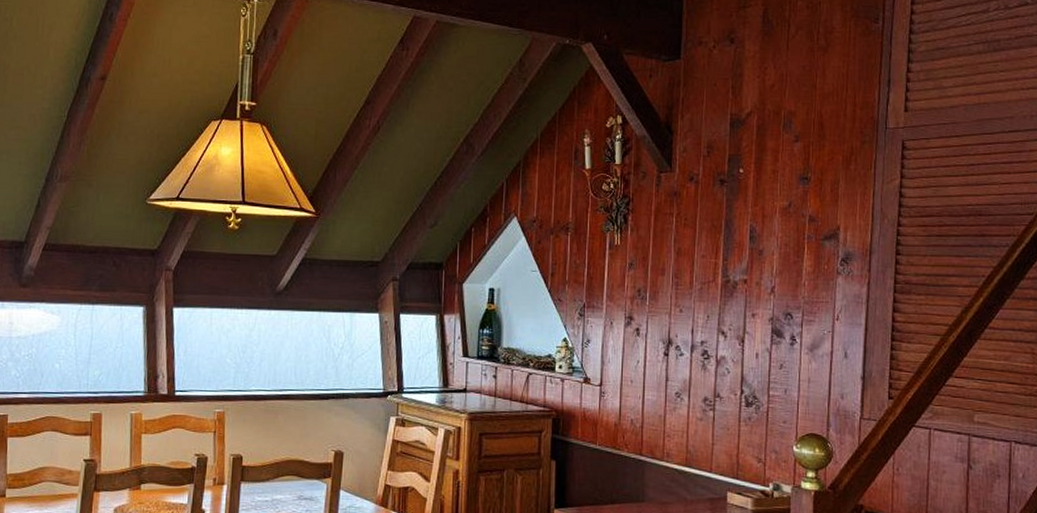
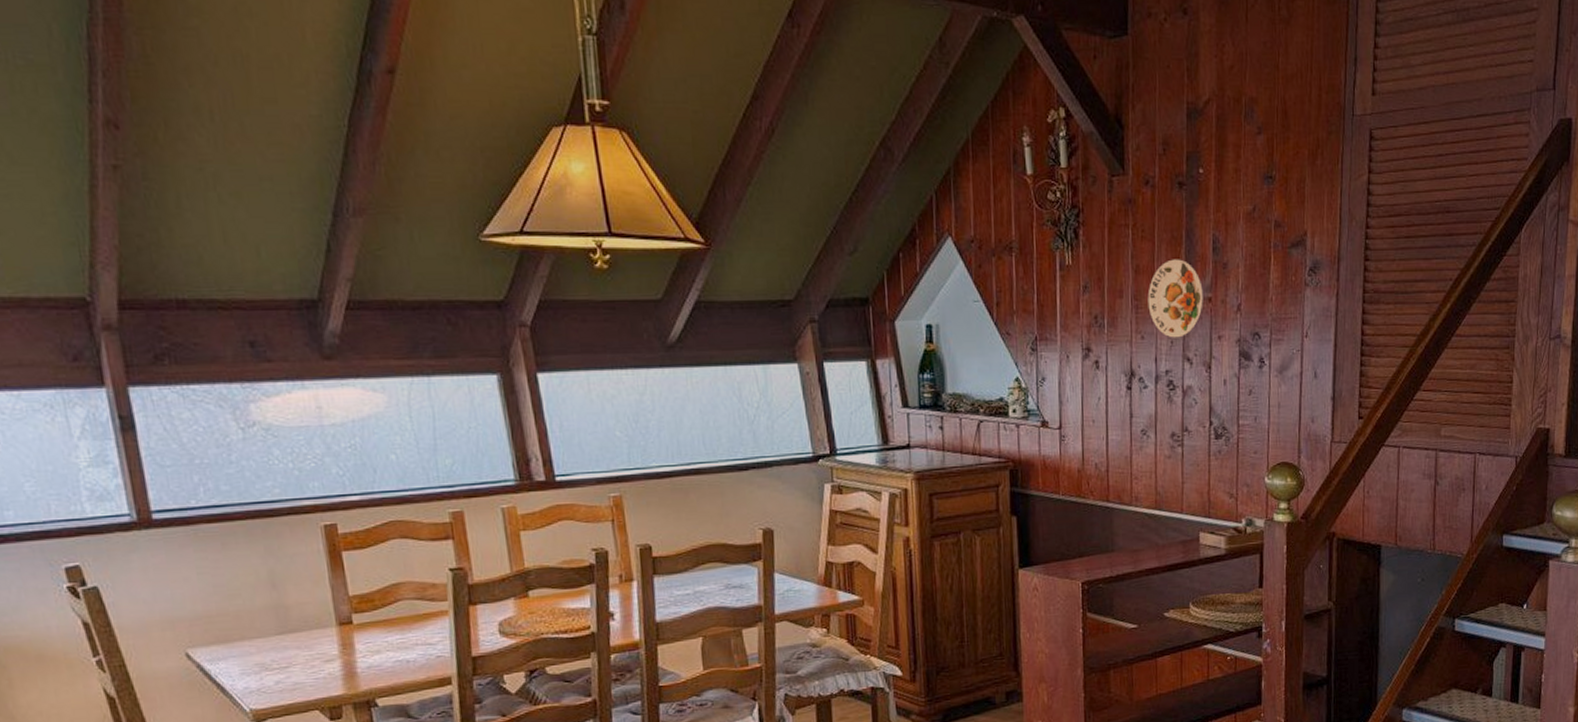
decorative plate: none [687,244,739,313] -> present [1147,259,1203,338]

